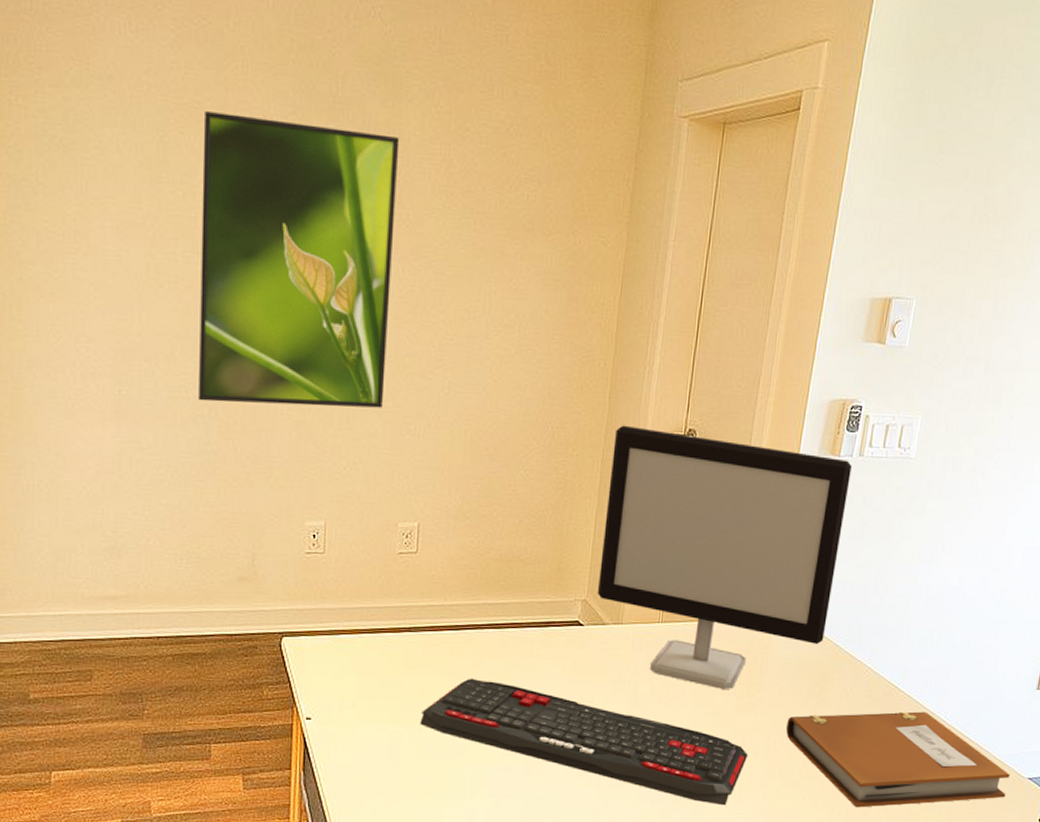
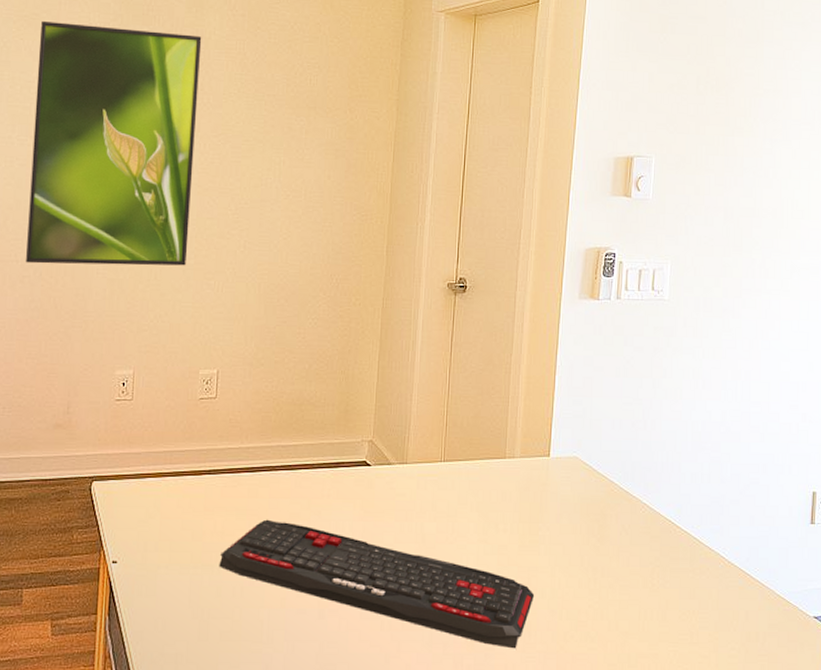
computer monitor: present [597,425,852,690] -> none [382,276,611,529]
notebook: present [786,711,1010,808] -> none [570,548,795,650]

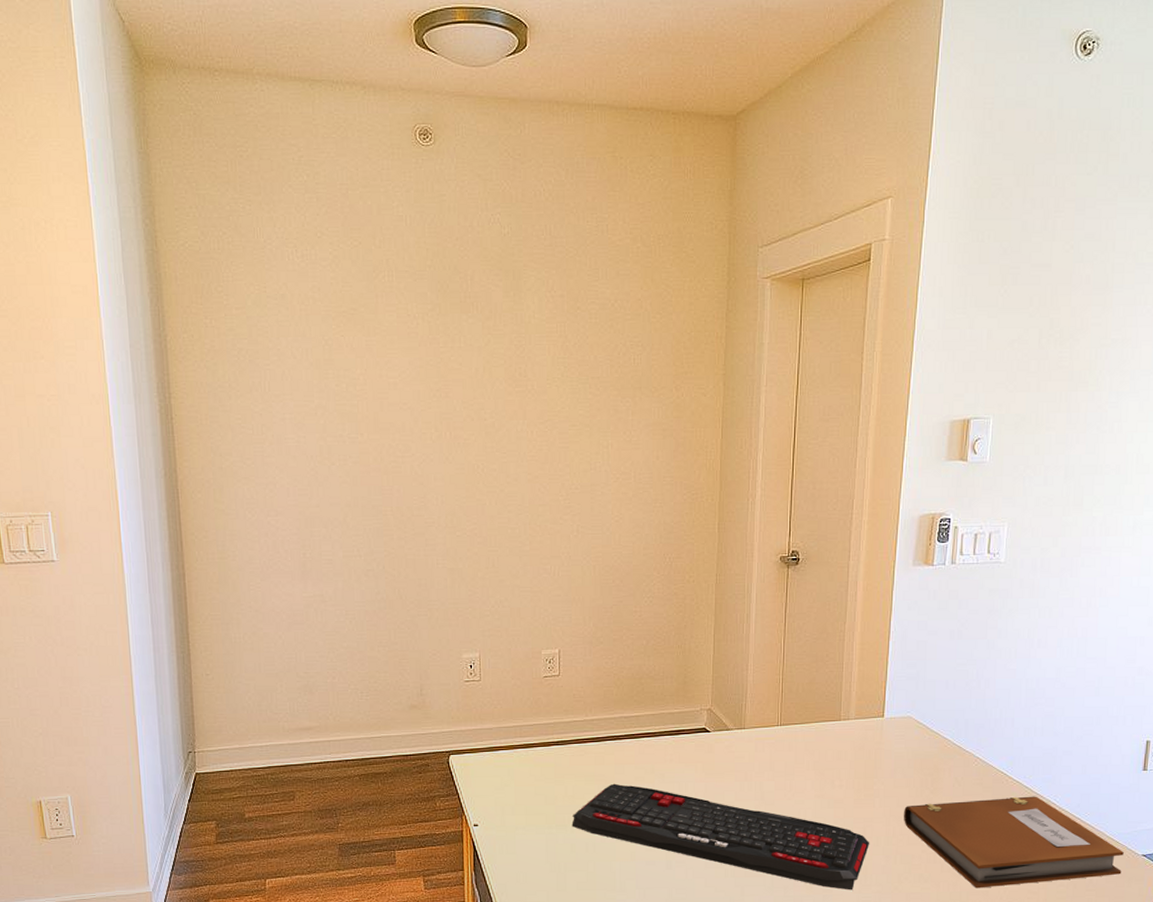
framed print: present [25,21,202,266] -> none [360,316,523,558]
notebook: none [570,548,795,650] -> present [904,796,1124,889]

